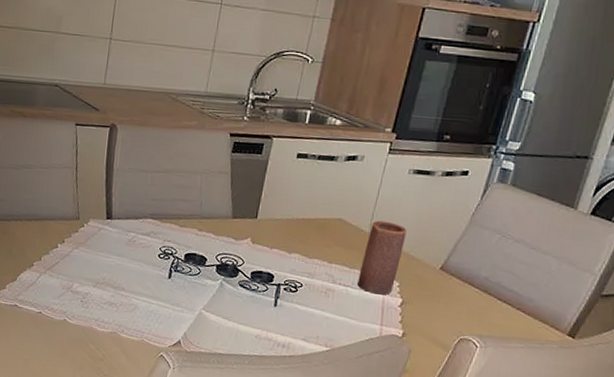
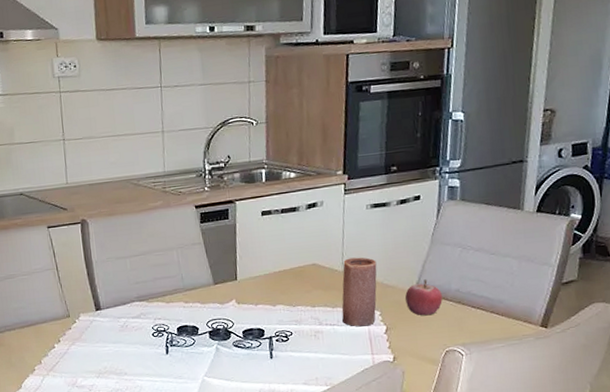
fruit: none [428,258,469,298] -> present [404,278,443,316]

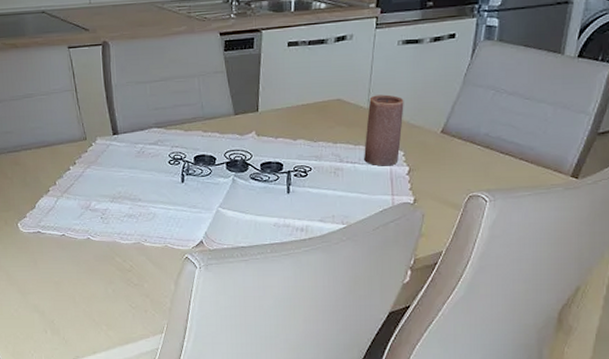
fruit: present [404,278,443,316] -> none [430,120,470,159]

